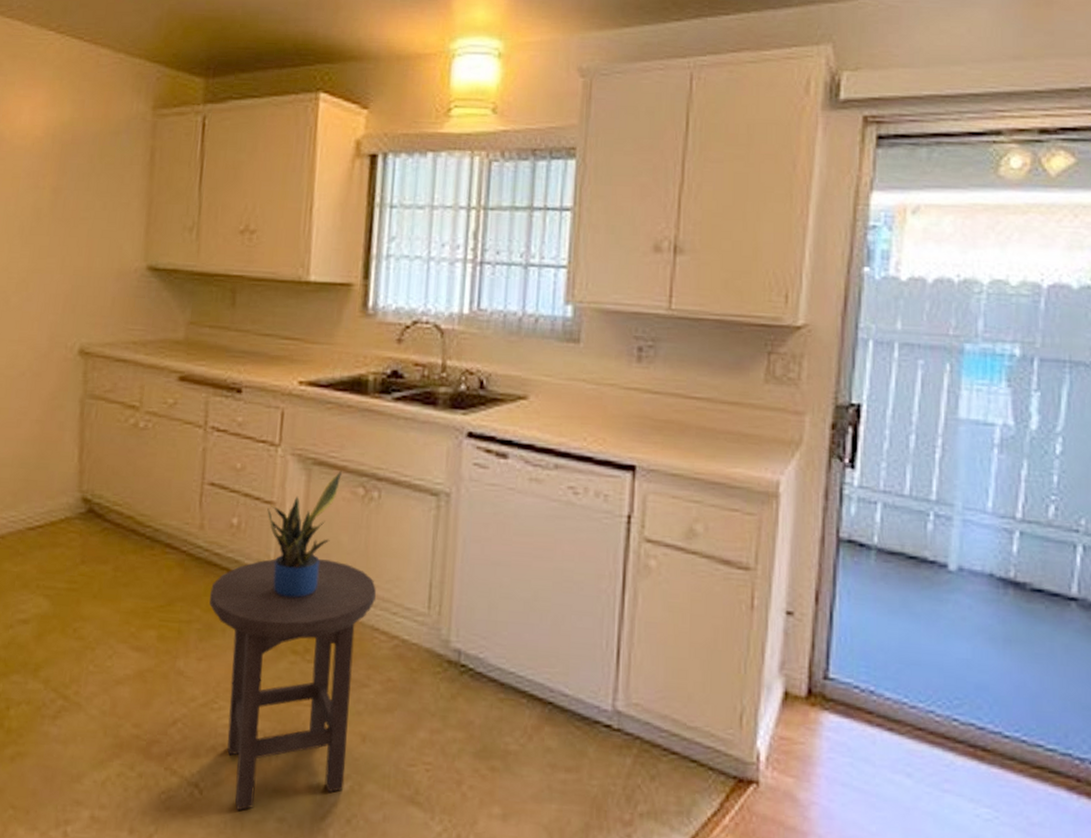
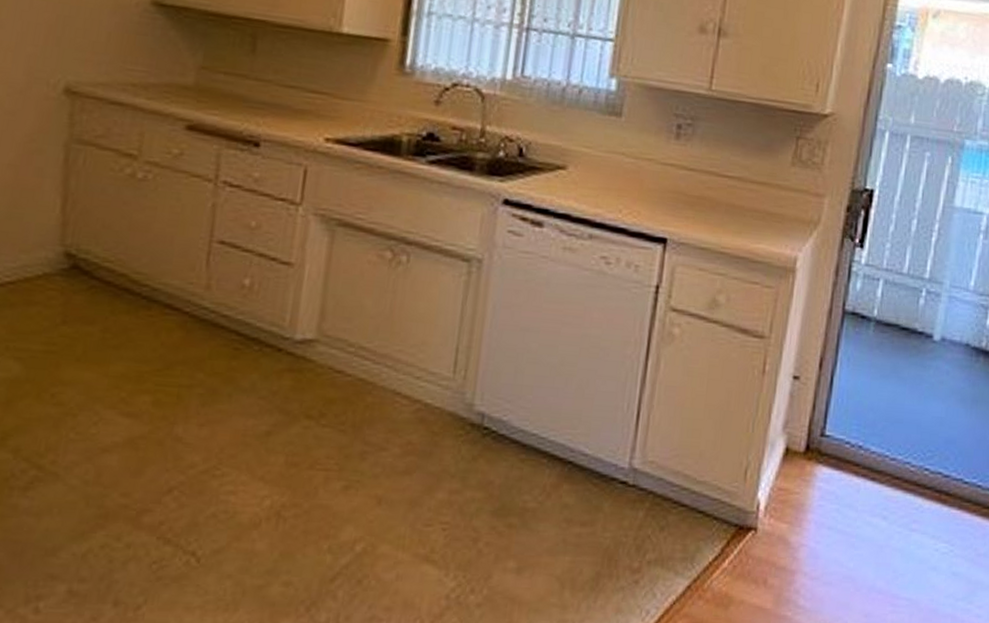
stool: present [209,558,376,811] -> none [214,321,400,578]
potted plant: present [267,470,342,598] -> none [283,233,369,362]

